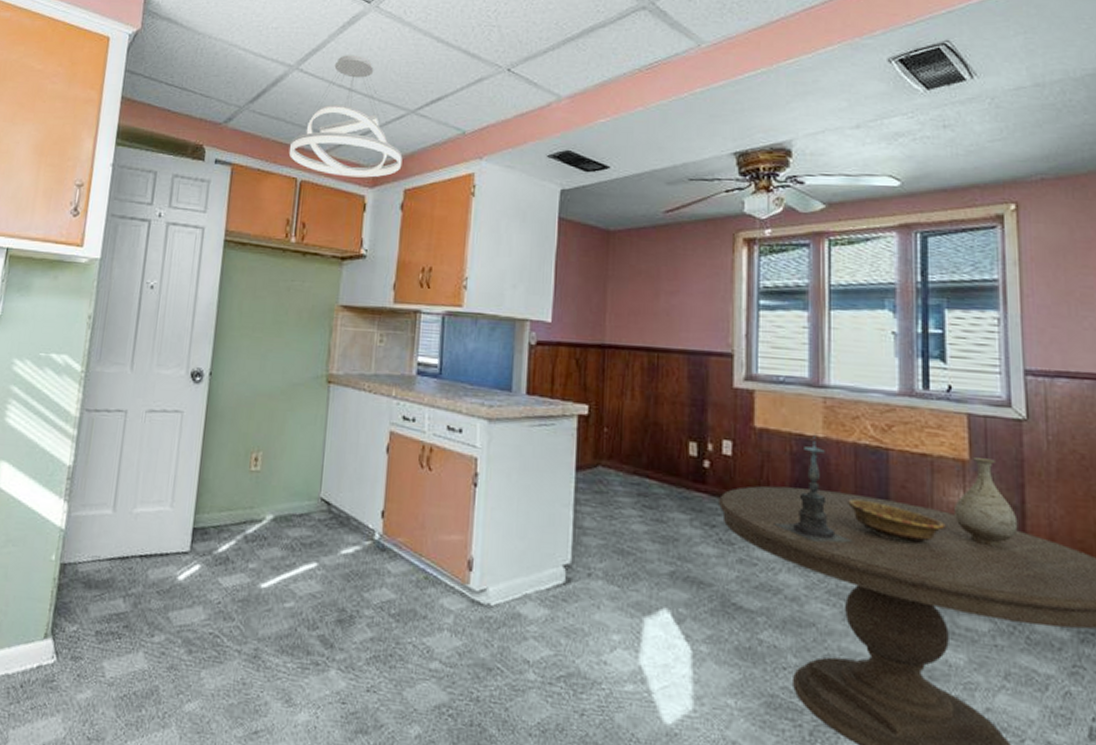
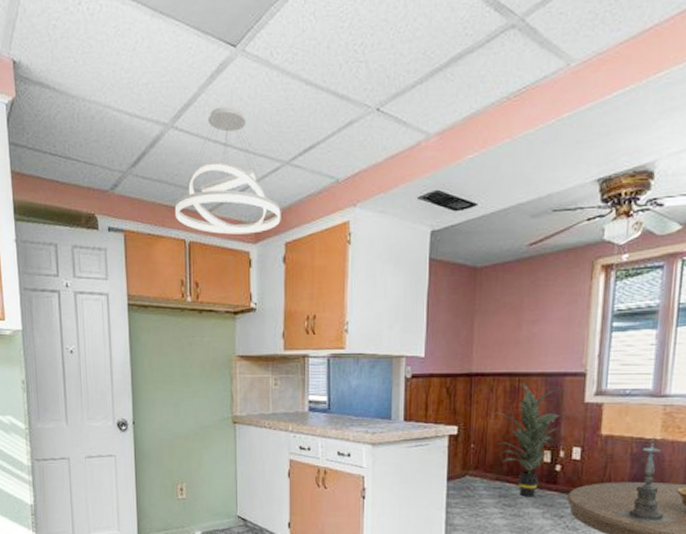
indoor plant: none [632,360,713,499] -> present [495,383,567,497]

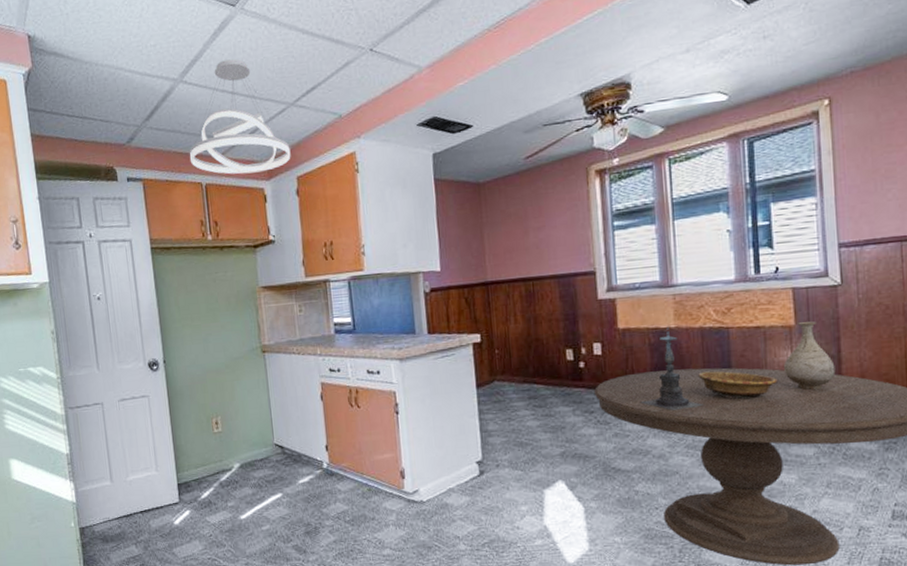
indoor plant: present [495,383,567,497] -> none [514,287,582,396]

